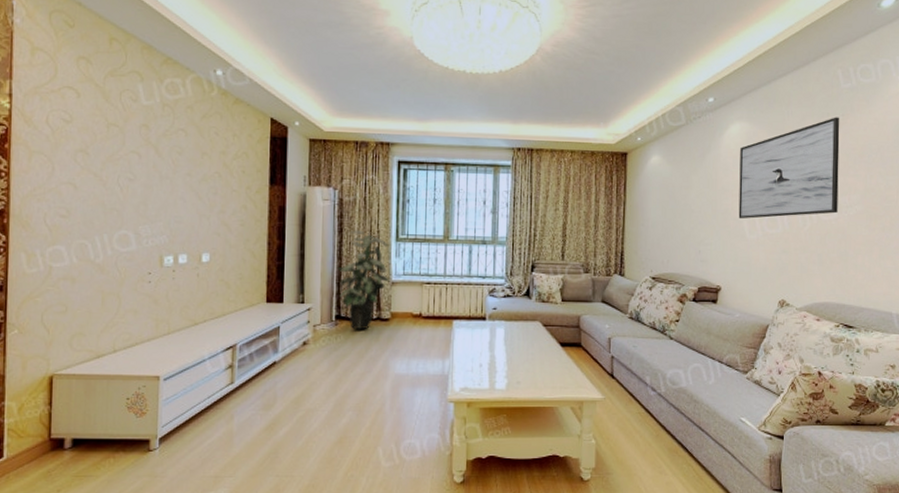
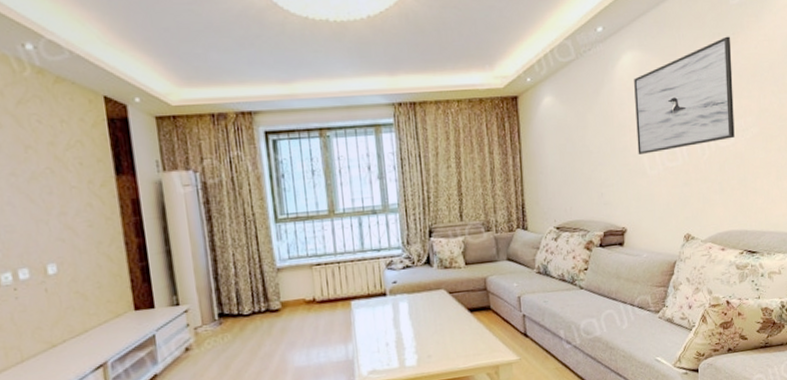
indoor plant: present [336,230,389,330] -> none [210,215,274,326]

